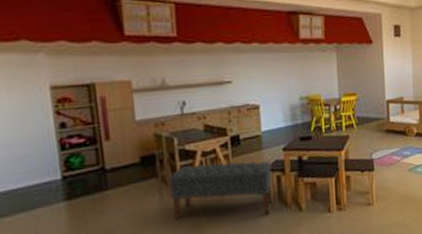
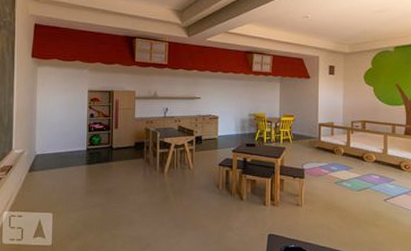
bench: present [168,161,272,219] -> none [150,153,223,199]

